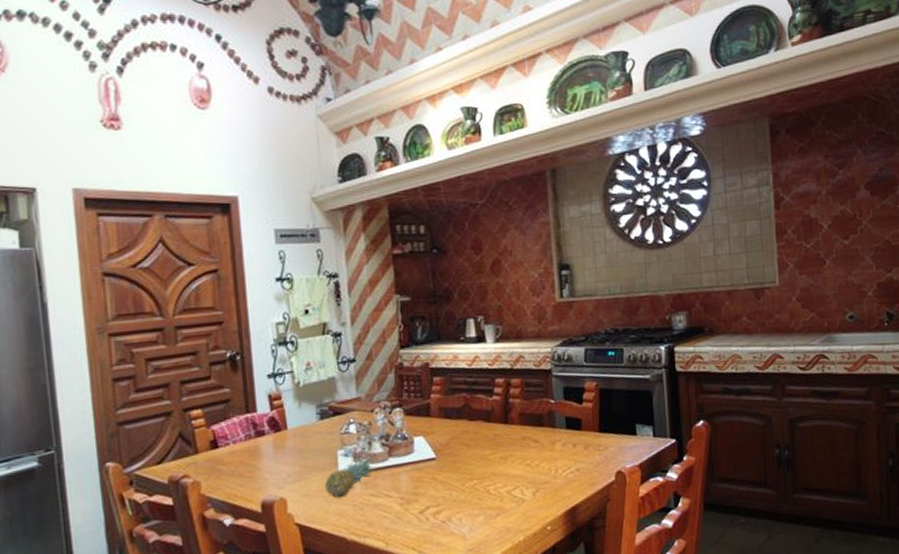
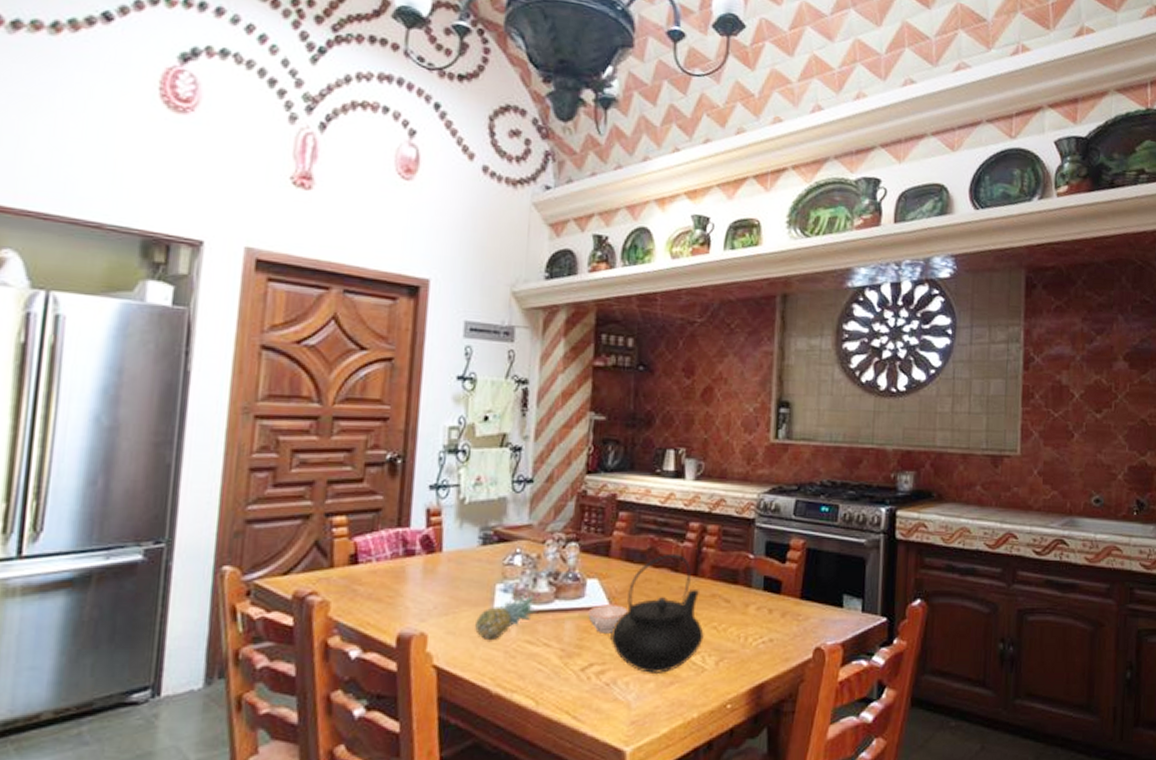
teacup: none [419,455,453,481] -> present [588,604,629,633]
teapot: none [440,407,520,509] -> present [610,553,704,673]

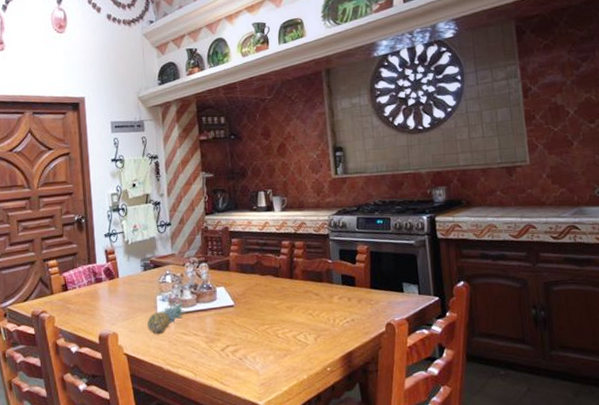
teacup: present [588,604,629,633] -> none [220,303,248,324]
teapot: present [610,553,704,673] -> none [238,264,304,350]

